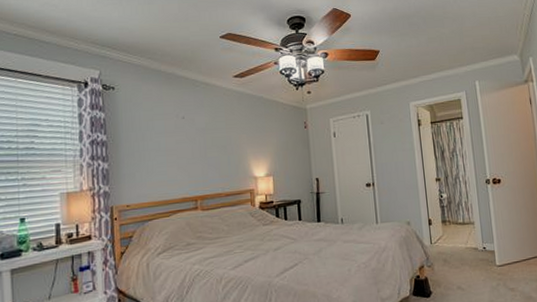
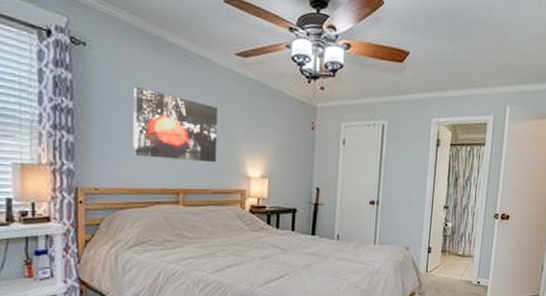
wall art: none [154,115,227,173] -> present [133,86,219,163]

